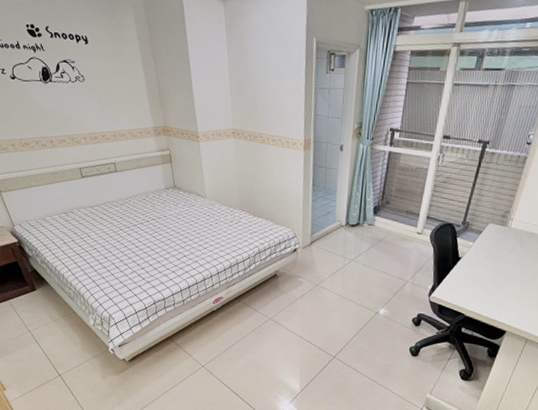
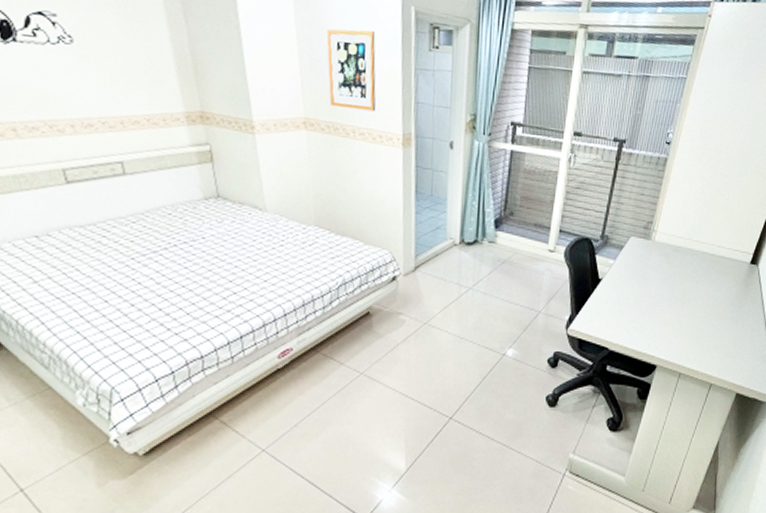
wall art: none [249,59,286,123] -> present [326,28,376,112]

